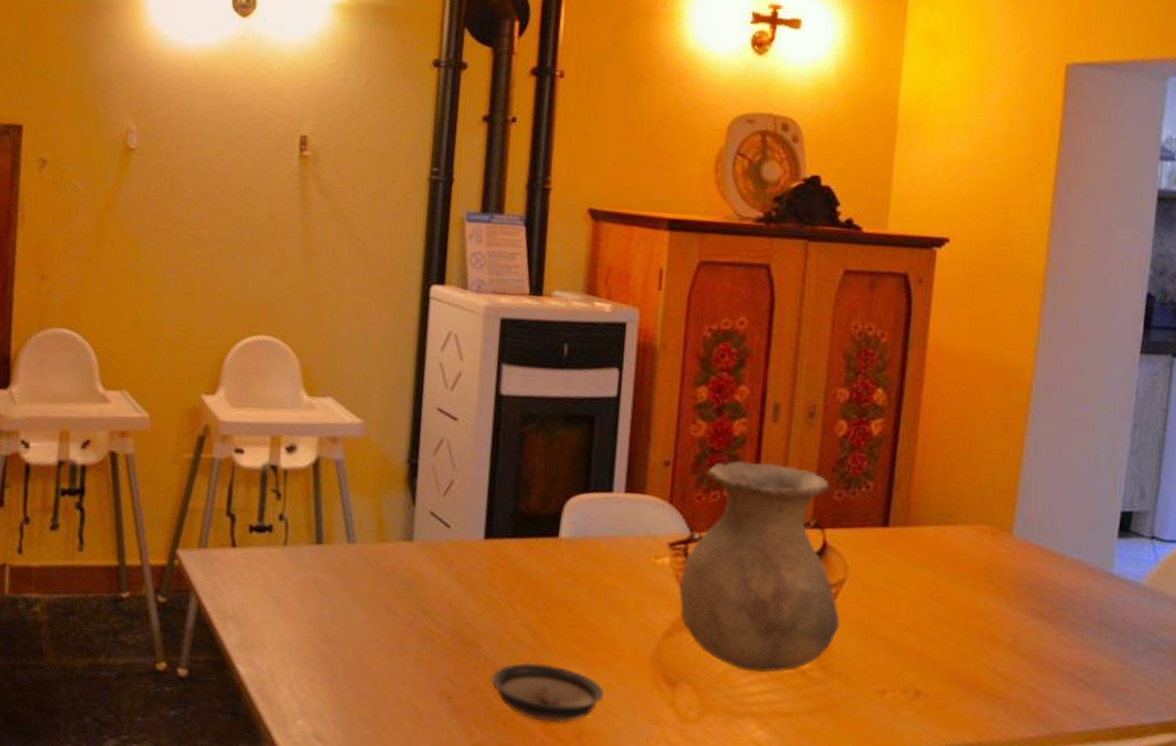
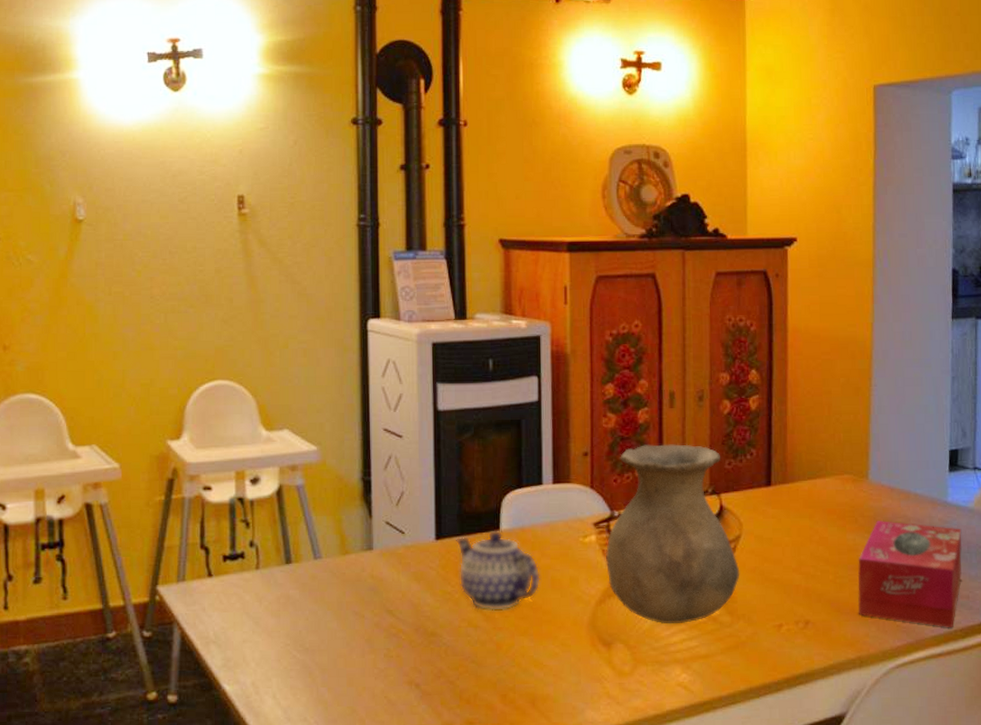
saucer: present [491,662,605,724] -> none [453,643,551,694]
teapot: none [506,536,601,629] -> present [456,530,540,612]
tissue box: none [983,584,1128,724] -> present [857,521,962,627]

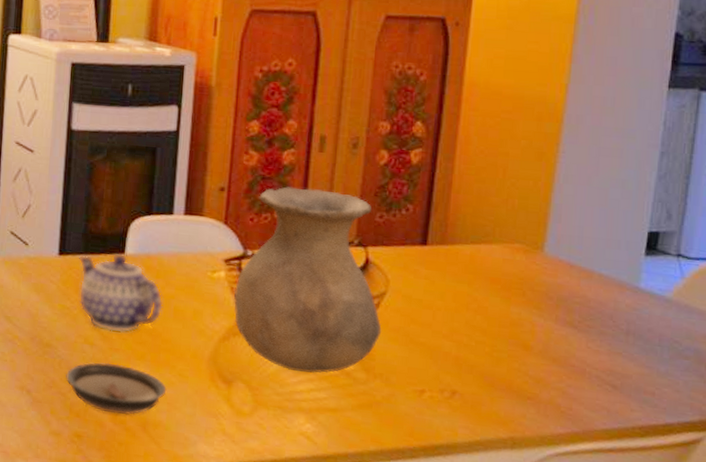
saucer: none [453,643,551,694] -> present [66,362,167,415]
tissue box: present [857,521,962,627] -> none [516,297,654,423]

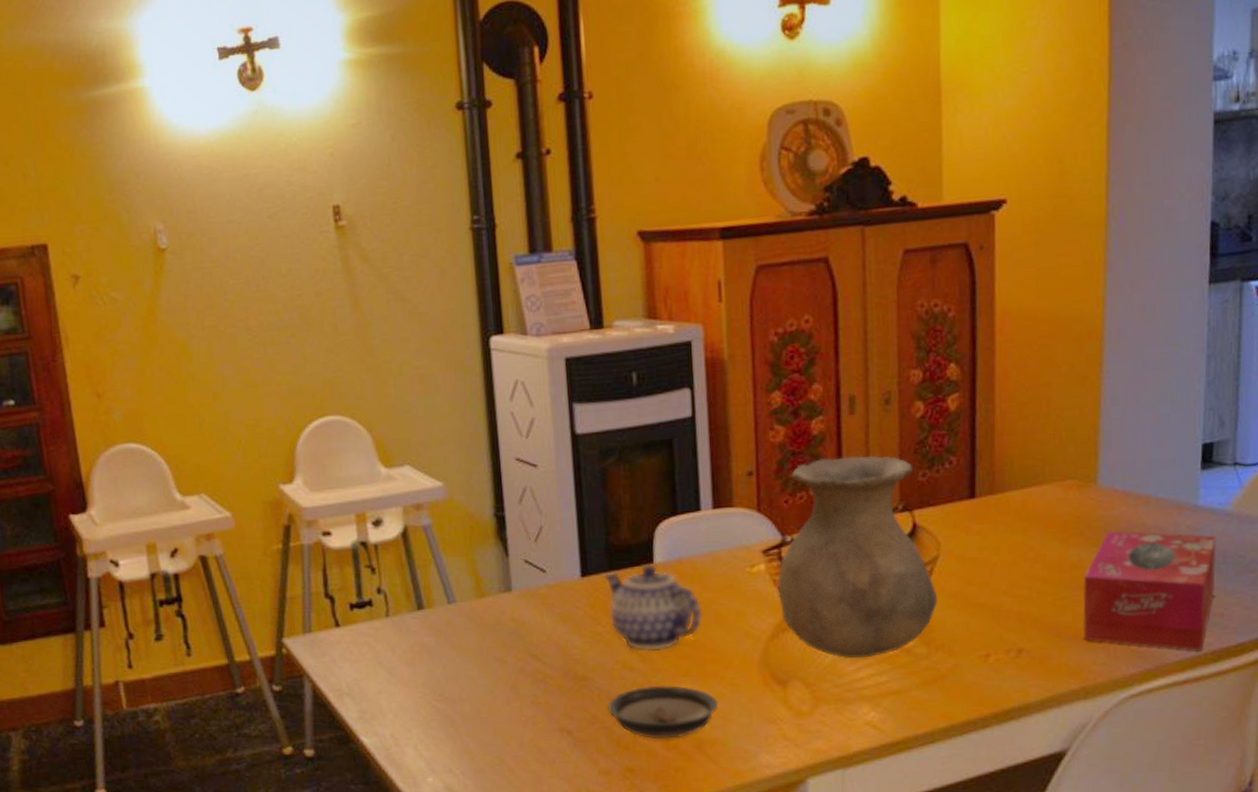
tissue box: none [516,297,654,423] -> present [1082,531,1216,651]

